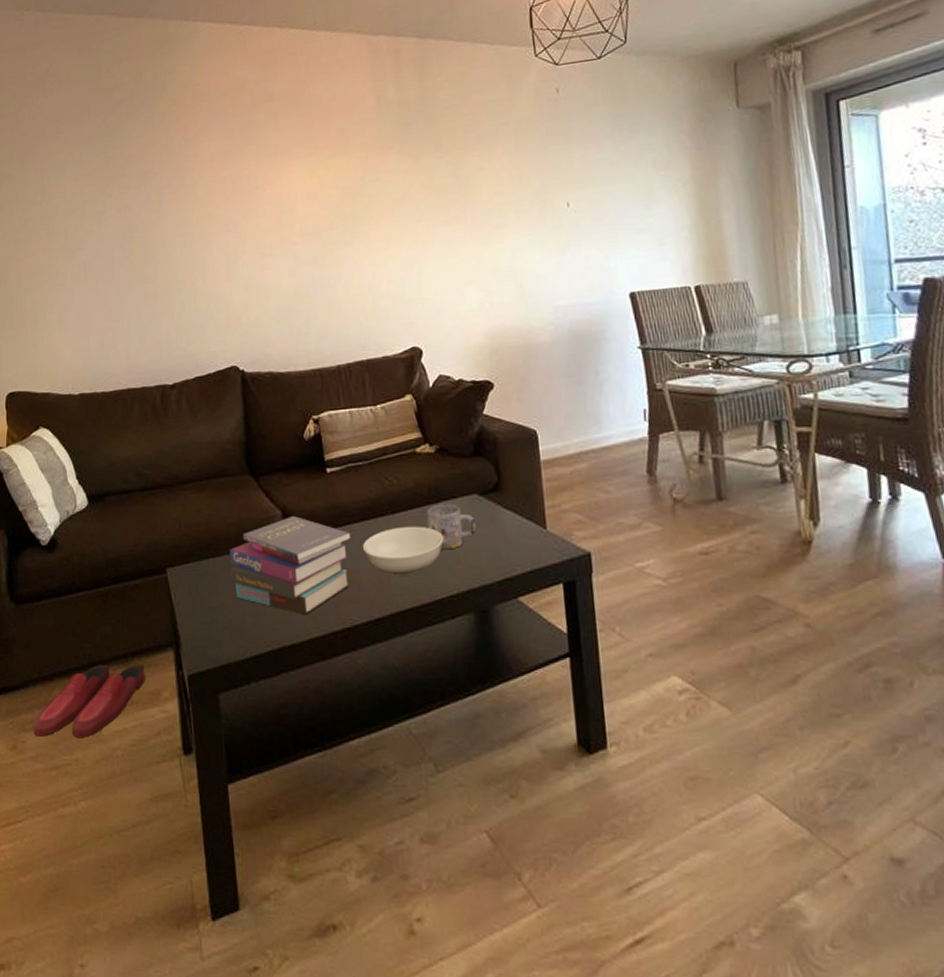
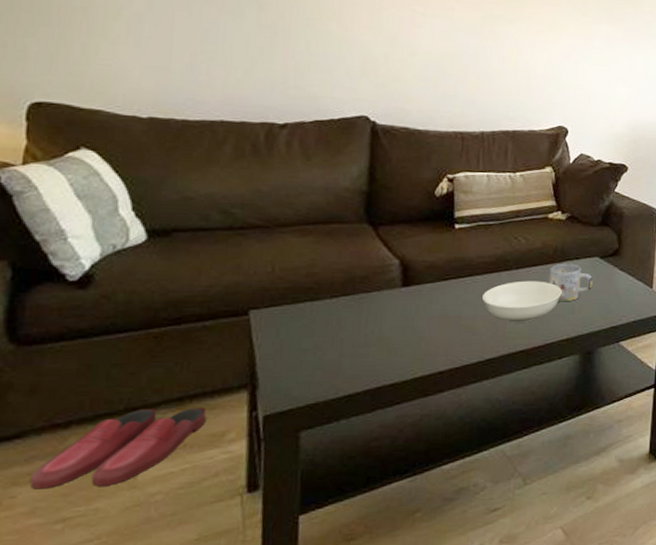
books: present [230,515,350,615] -> none [329,265,471,356]

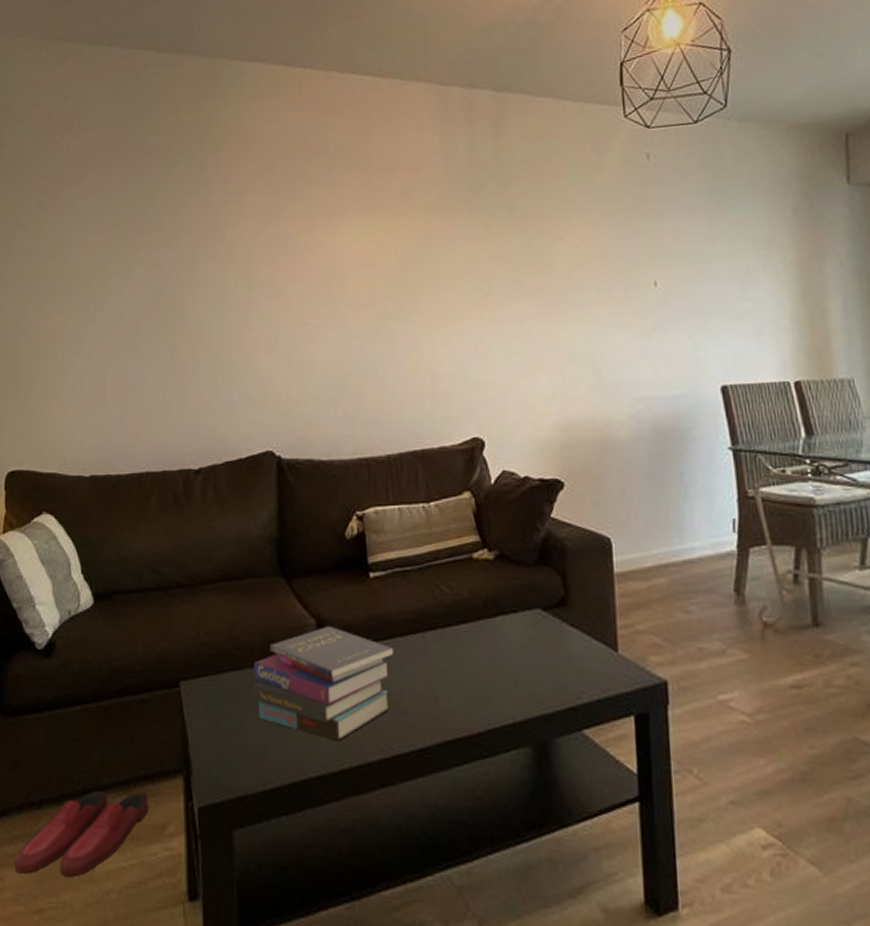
books: none [329,265,471,356] -> present [253,625,393,741]
bowl: present [481,280,562,323] -> none [406,643,500,700]
mug: present [549,263,593,302] -> none [482,618,538,672]

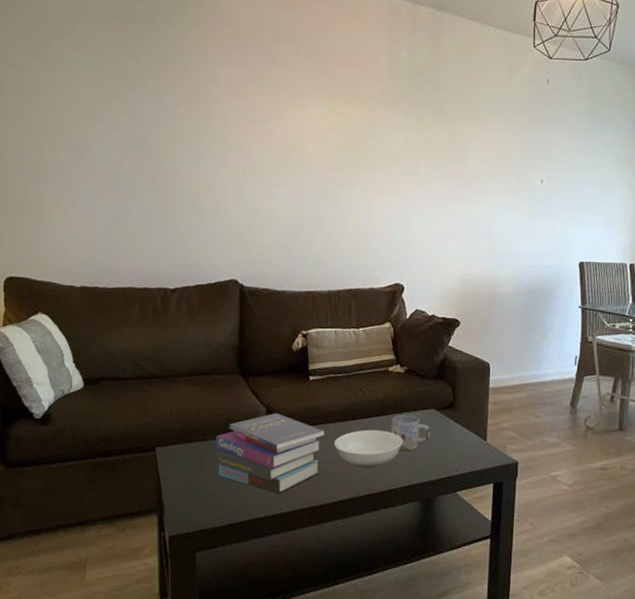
slippers: present [14,790,148,877] -> none [18,523,129,583]
bowl: none [406,643,500,700] -> present [333,429,403,469]
mug: none [482,618,538,672] -> present [391,414,430,451]

